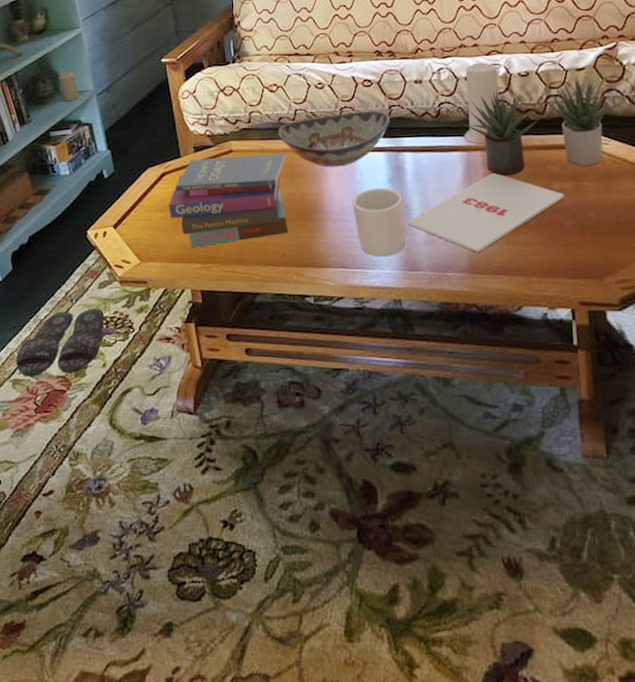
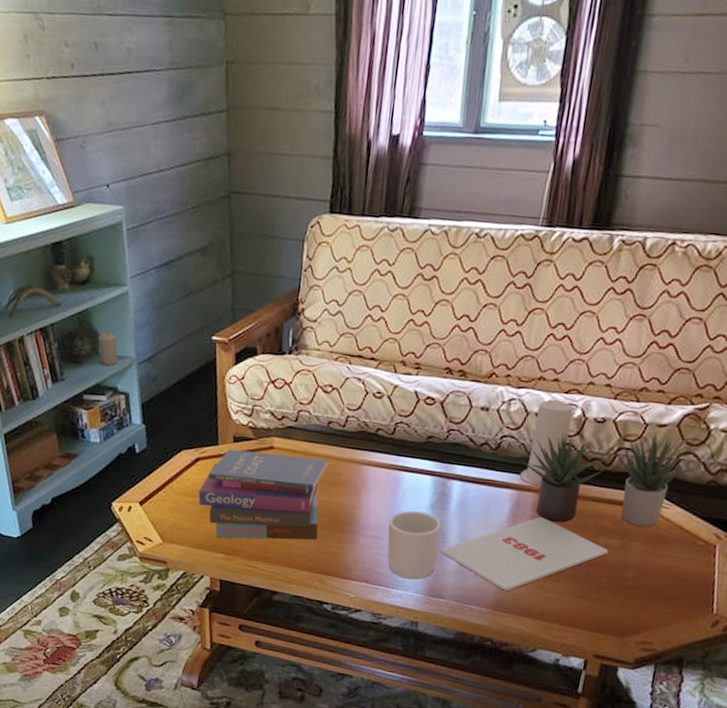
slippers: present [16,308,106,377] -> none [29,575,120,634]
decorative bowl: present [277,111,391,167] -> none [324,427,447,484]

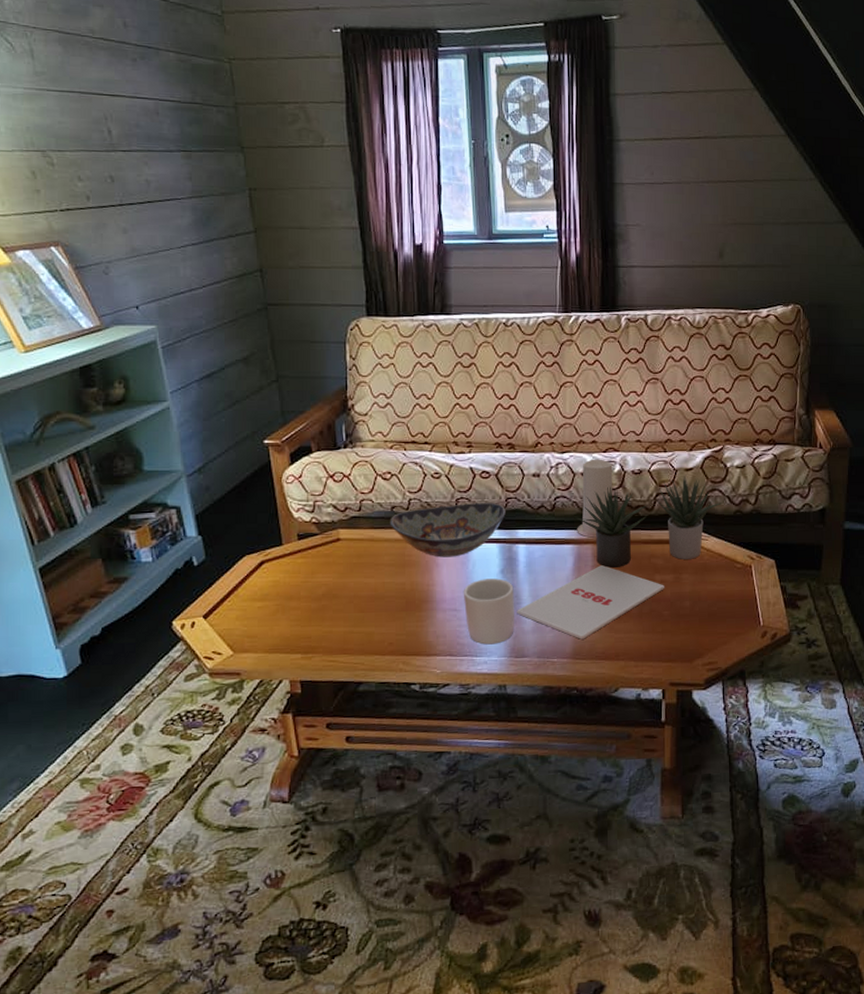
candle: present [98,331,119,366] -> none [140,447,165,483]
books: present [198,449,328,540] -> none [267,542,396,638]
decorative bowl: none [324,427,447,484] -> present [389,503,507,558]

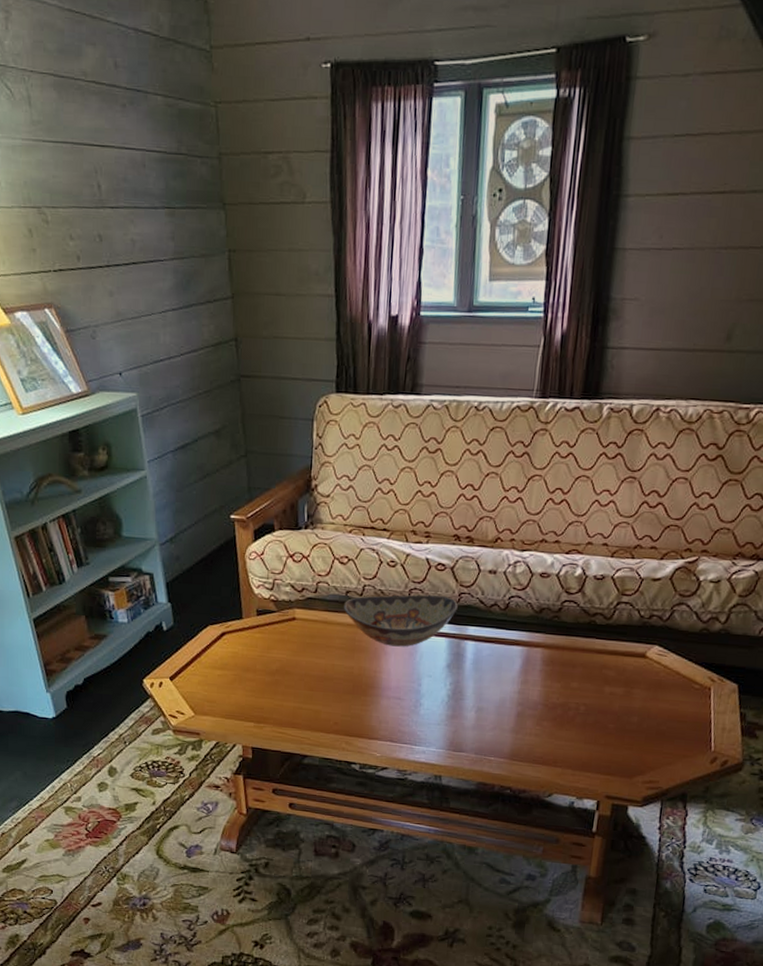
mug: present [463,578,514,645] -> none [408,671,459,736]
magazine: present [517,565,664,640] -> none [459,670,613,742]
succulent plant: present [575,476,723,568] -> none [528,586,689,675]
candle: present [577,459,613,538] -> none [528,560,574,642]

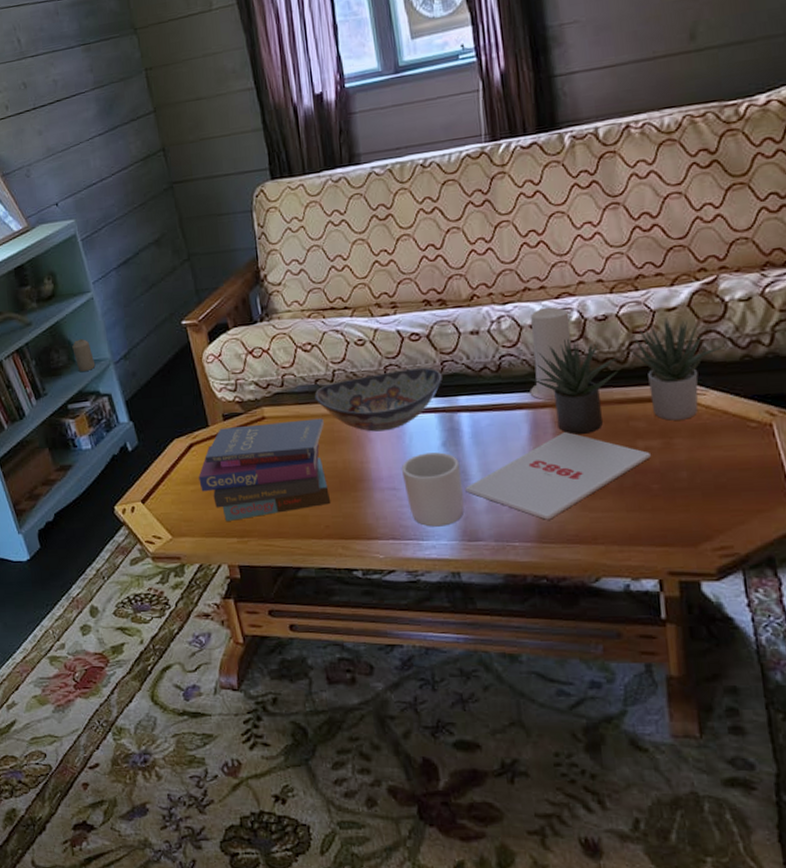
candle: none [120,514,141,548] -> present [72,338,96,372]
books: none [226,622,348,707] -> present [198,418,330,521]
mug: none [408,671,459,736] -> present [401,452,464,527]
magazine: none [459,670,613,742] -> present [465,432,651,520]
candle: none [528,560,574,642] -> present [530,307,572,401]
succulent plant: none [528,586,689,675] -> present [527,317,723,435]

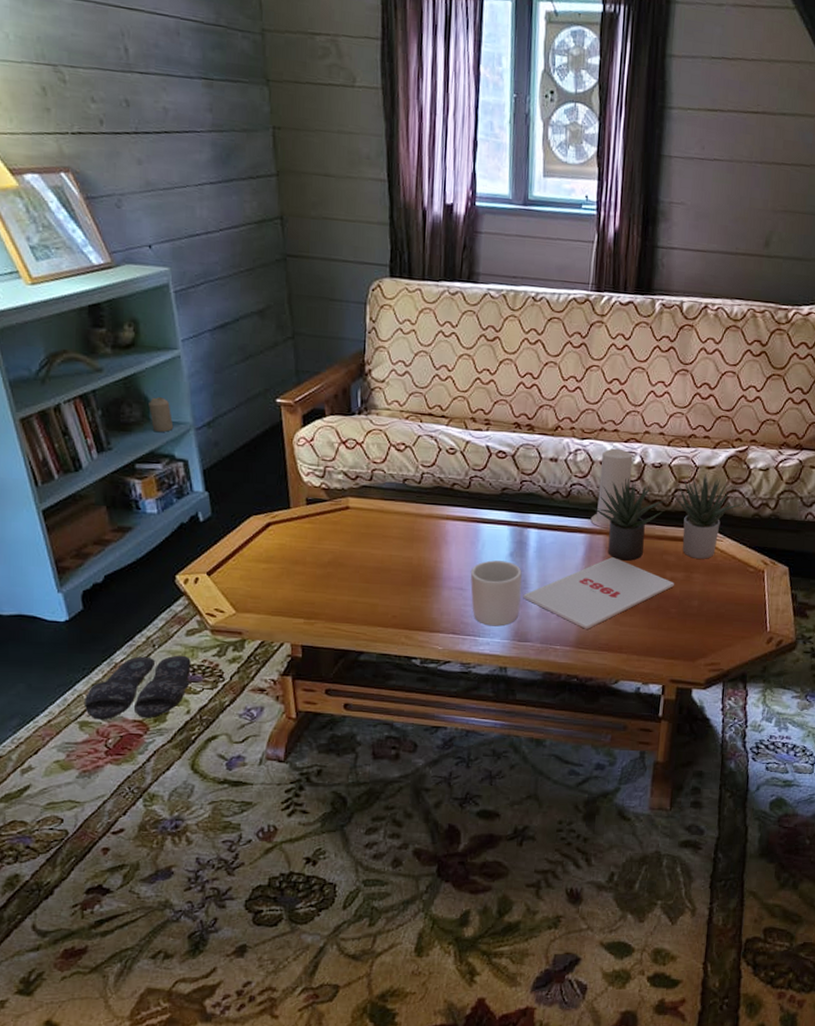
slippers: none [51,585,141,654] -> present [85,655,192,720]
books: present [198,418,330,521] -> none [272,512,406,602]
decorative bowl: present [314,367,444,432] -> none [400,482,521,536]

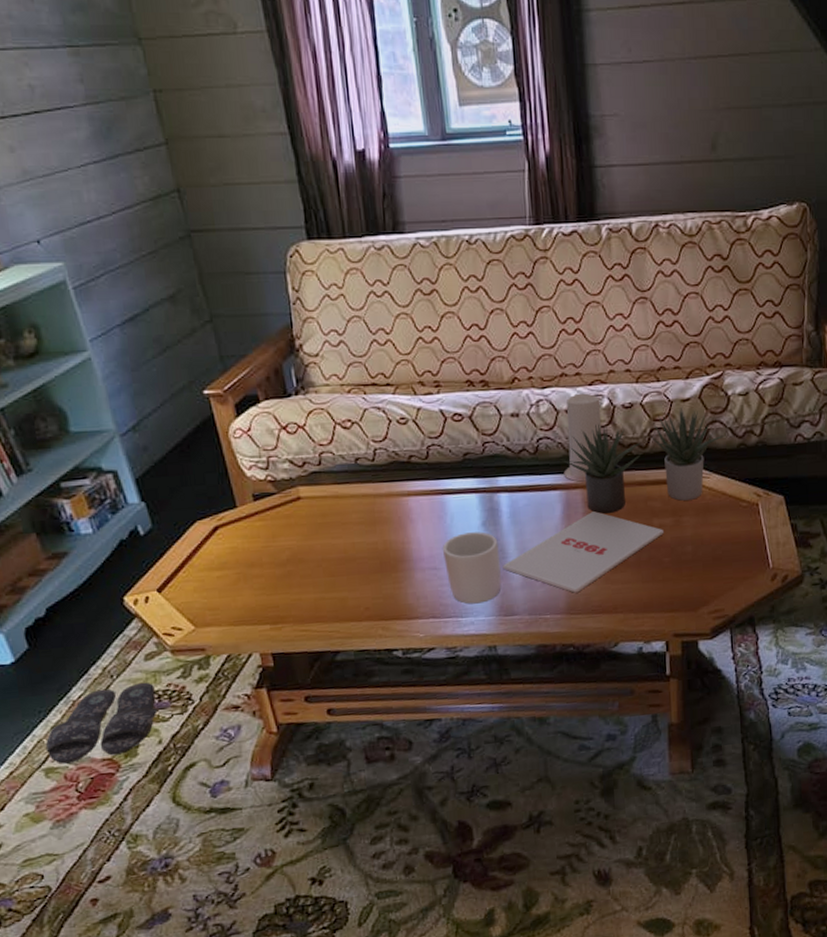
candle: present [148,396,174,433] -> none [64,405,96,445]

